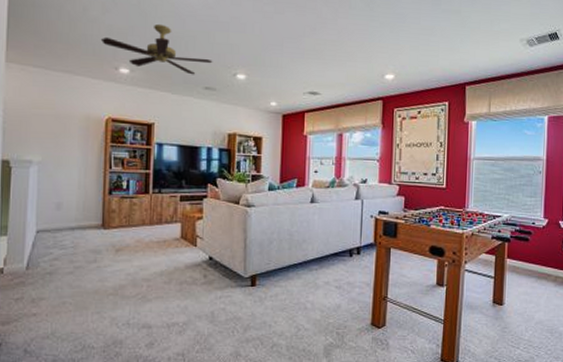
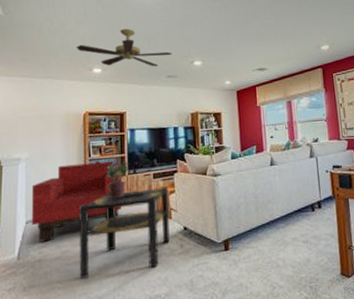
armchair: none [42,174,145,255] -> present [31,161,122,243]
side table: none [92,211,195,297] -> present [79,186,170,279]
potted plant: none [128,177,155,218] -> present [106,160,130,199]

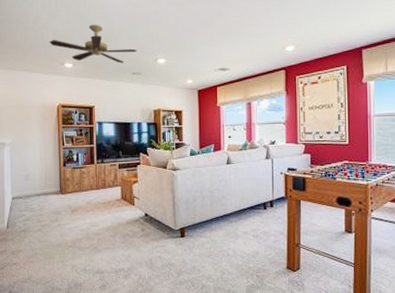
armchair: present [31,161,122,243] -> none [16,150,91,216]
side table: present [79,186,170,279] -> none [56,176,133,249]
potted plant: present [106,160,130,199] -> none [78,150,98,184]

